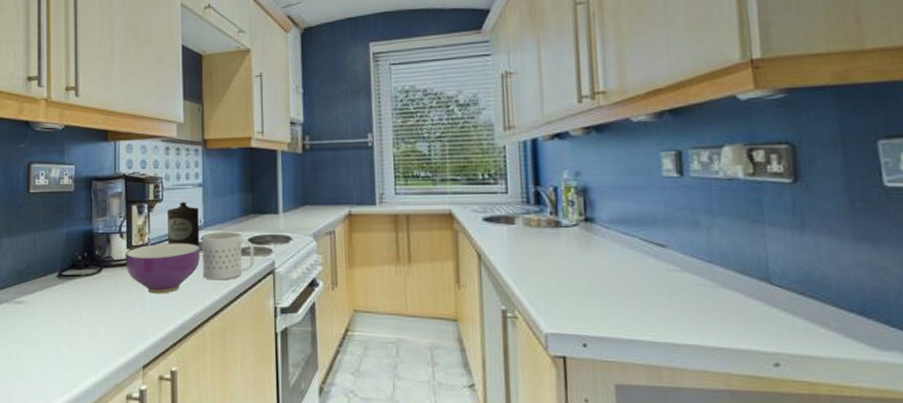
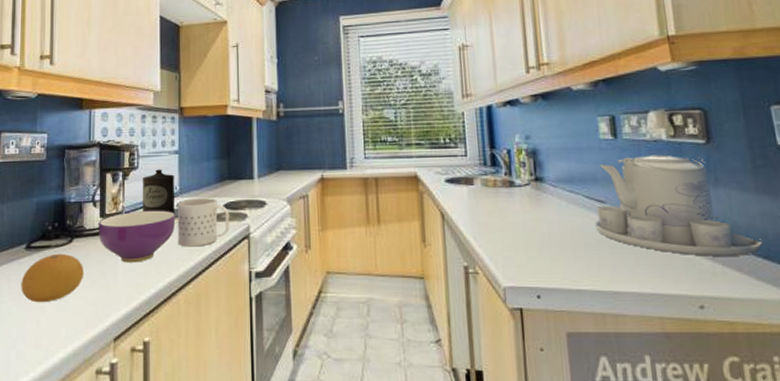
fruit: none [54,282,113,329] -> present [21,253,85,303]
tea set: none [653,194,858,310] -> present [595,154,763,256]

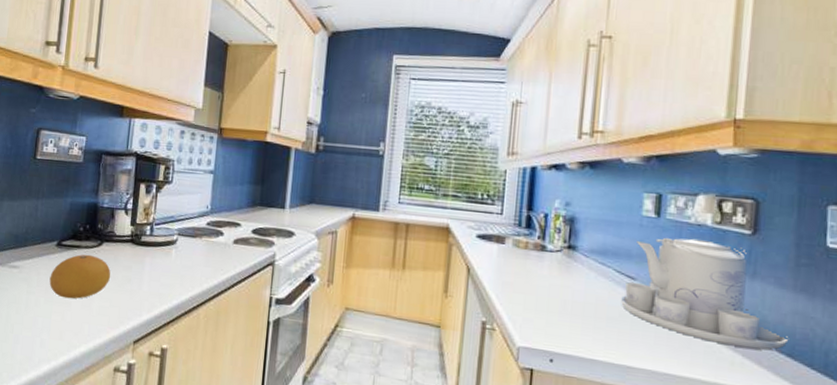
bowl: present [98,210,176,263] -> none [127,224,205,274]
canister: present [142,169,174,214] -> none [172,186,207,232]
mug: present [177,198,230,247] -> none [203,219,257,267]

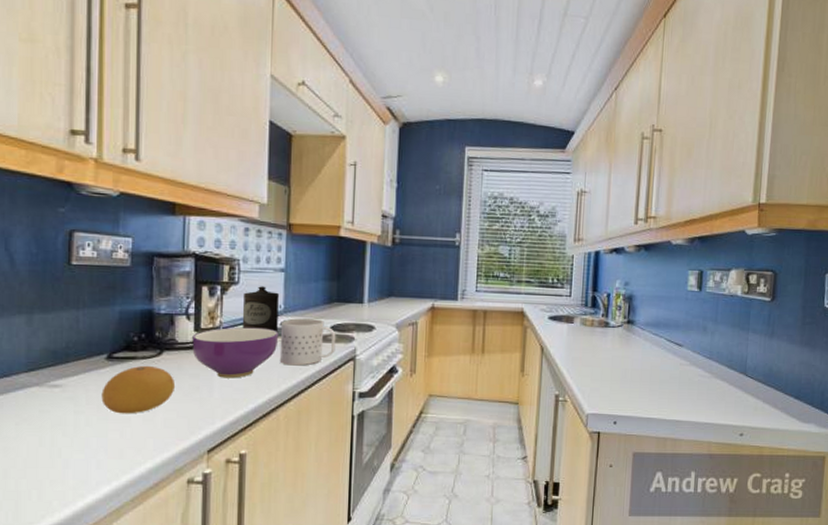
bowl: none [127,224,205,274] -> present [192,327,279,378]
canister: none [172,186,207,232] -> present [242,286,279,332]
mug: none [203,219,257,267] -> present [279,318,336,366]
tea set: present [621,237,789,351] -> none [671,307,797,395]

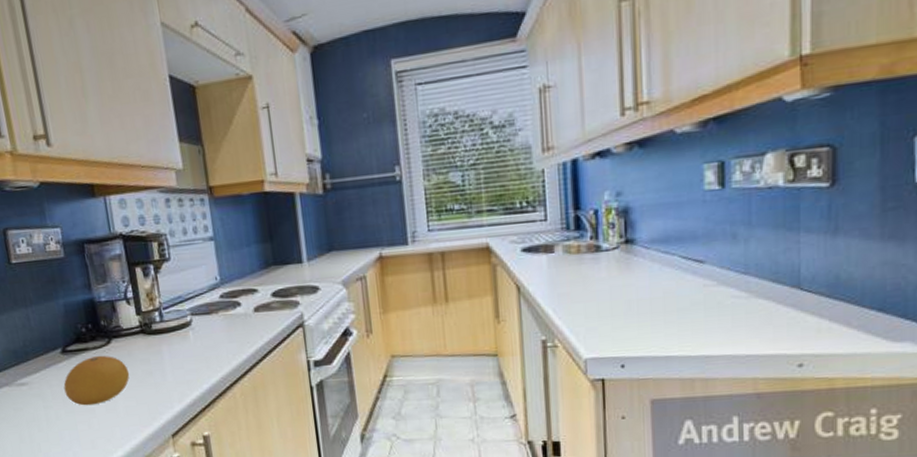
bowl: present [192,327,279,378] -> none [136,303,221,361]
canister: present [242,286,279,332] -> none [176,259,218,306]
mug: present [279,318,336,366] -> none [219,286,281,340]

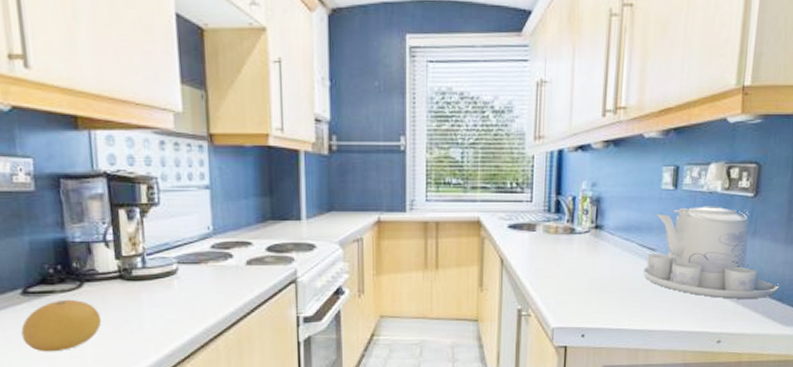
tea set: none [691,203,879,313] -> present [643,206,780,299]

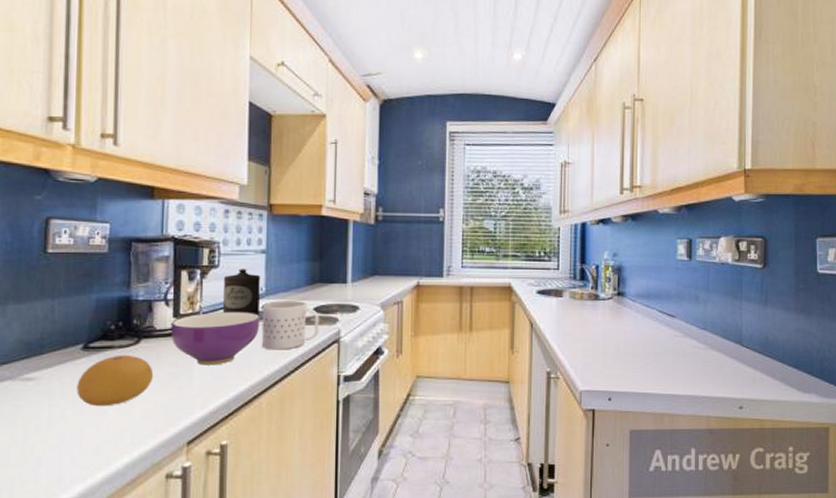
bowl: none [114,252,210,309] -> present [171,311,260,365]
canister: none [165,206,208,256] -> present [222,269,260,316]
mug: none [211,240,274,292] -> present [261,301,319,350]
tea set: present [643,206,780,299] -> none [665,276,795,365]

